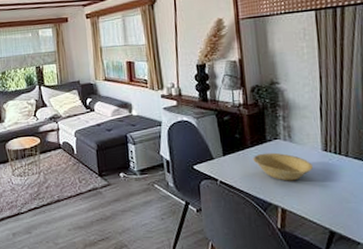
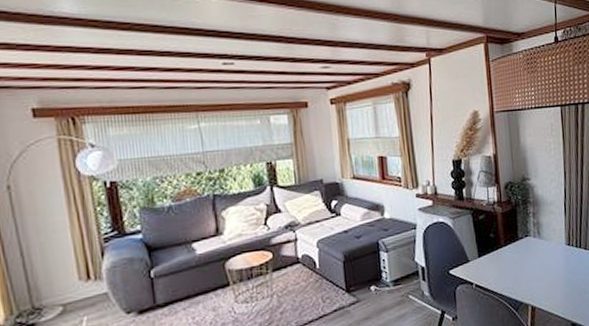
bowl: present [253,152,313,181] -> none [506,250,558,279]

